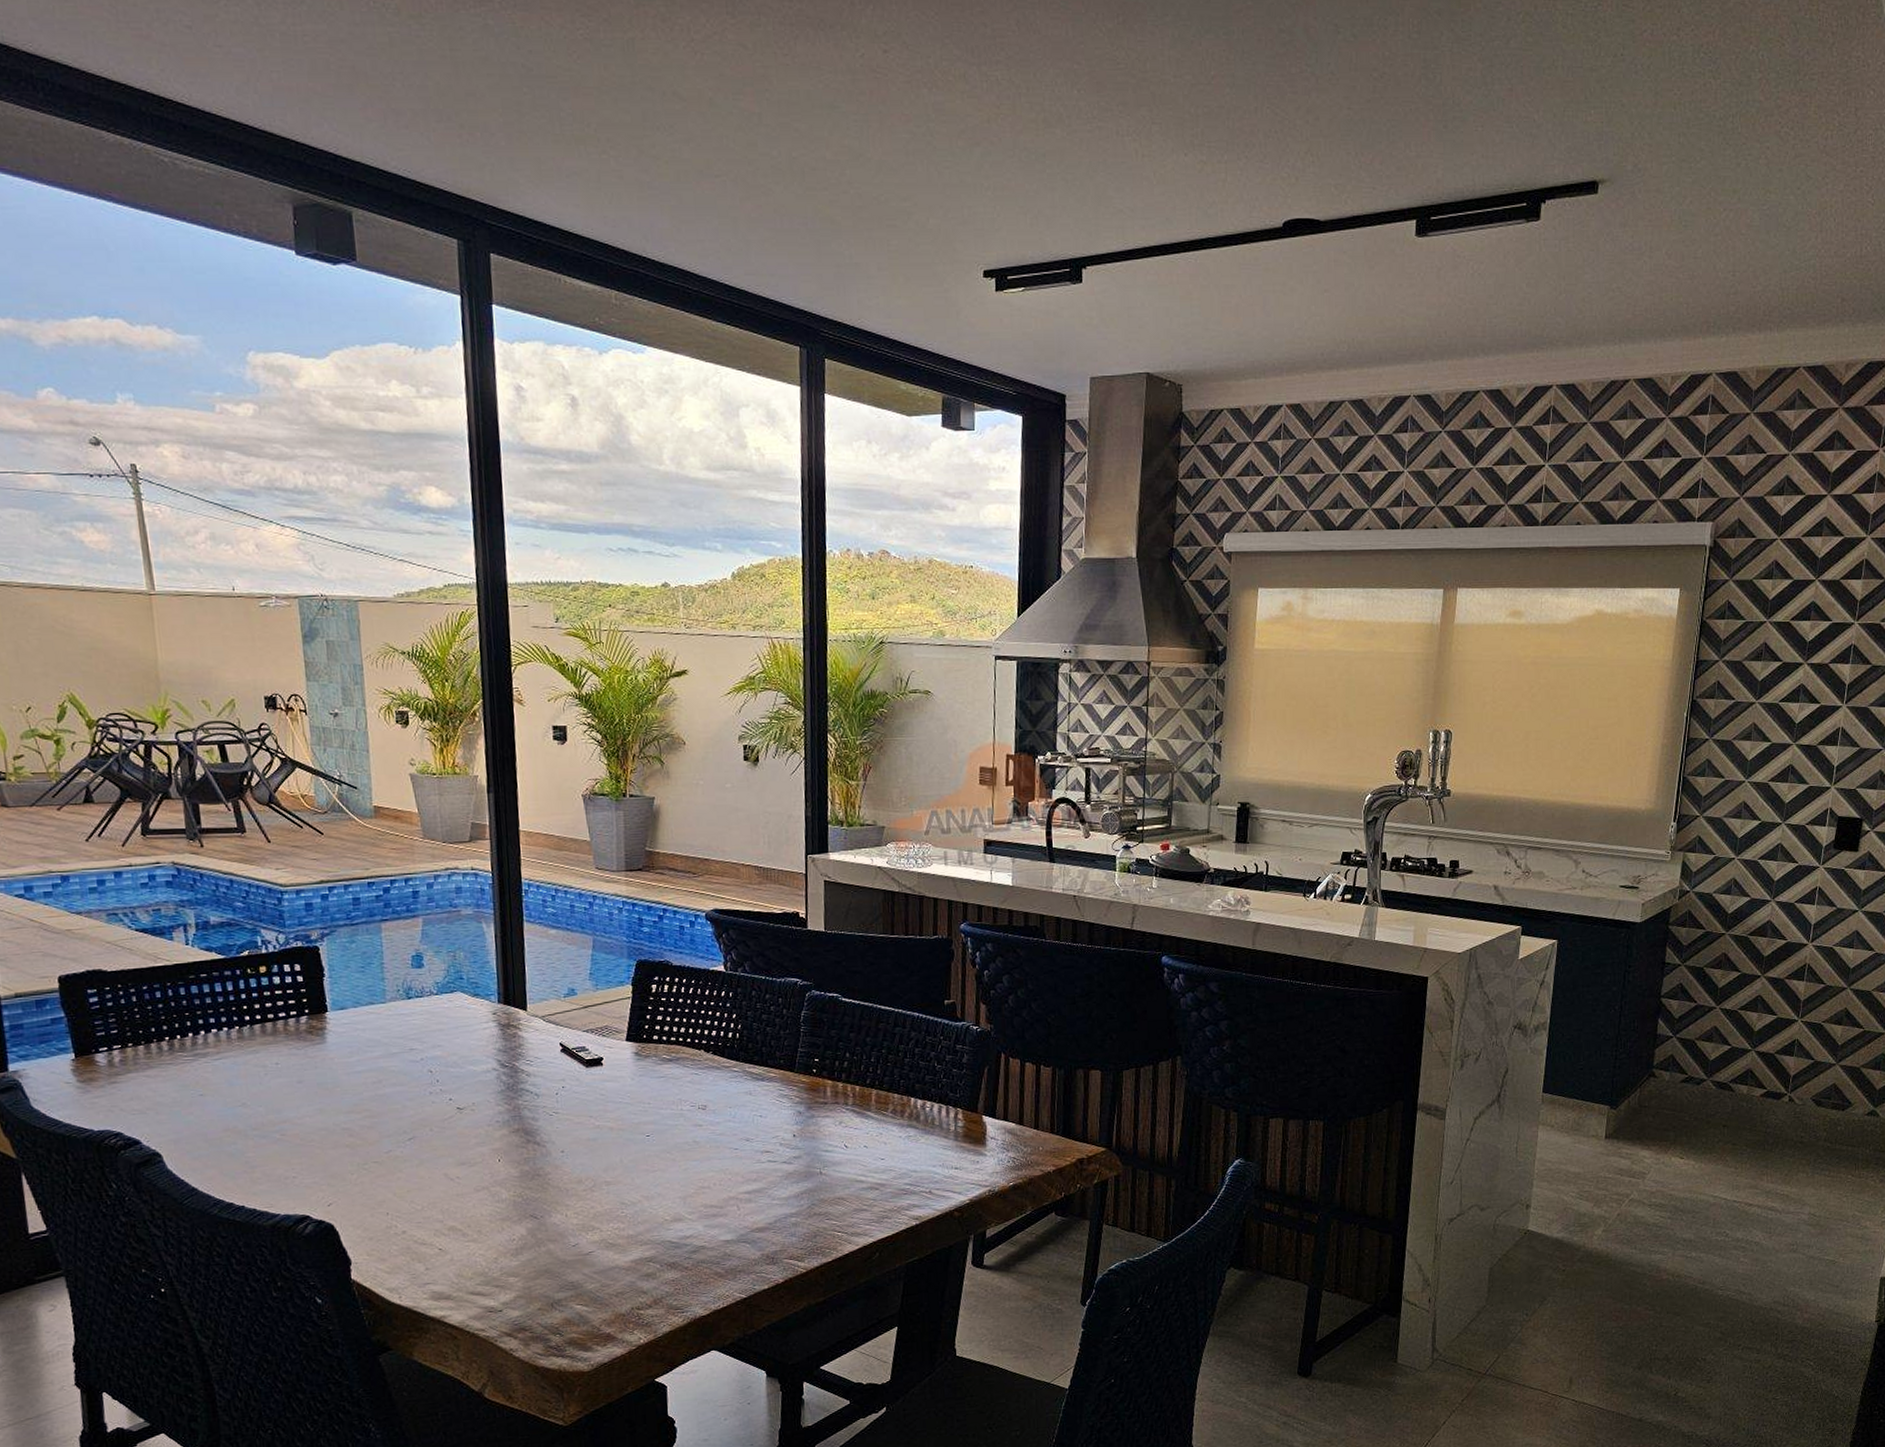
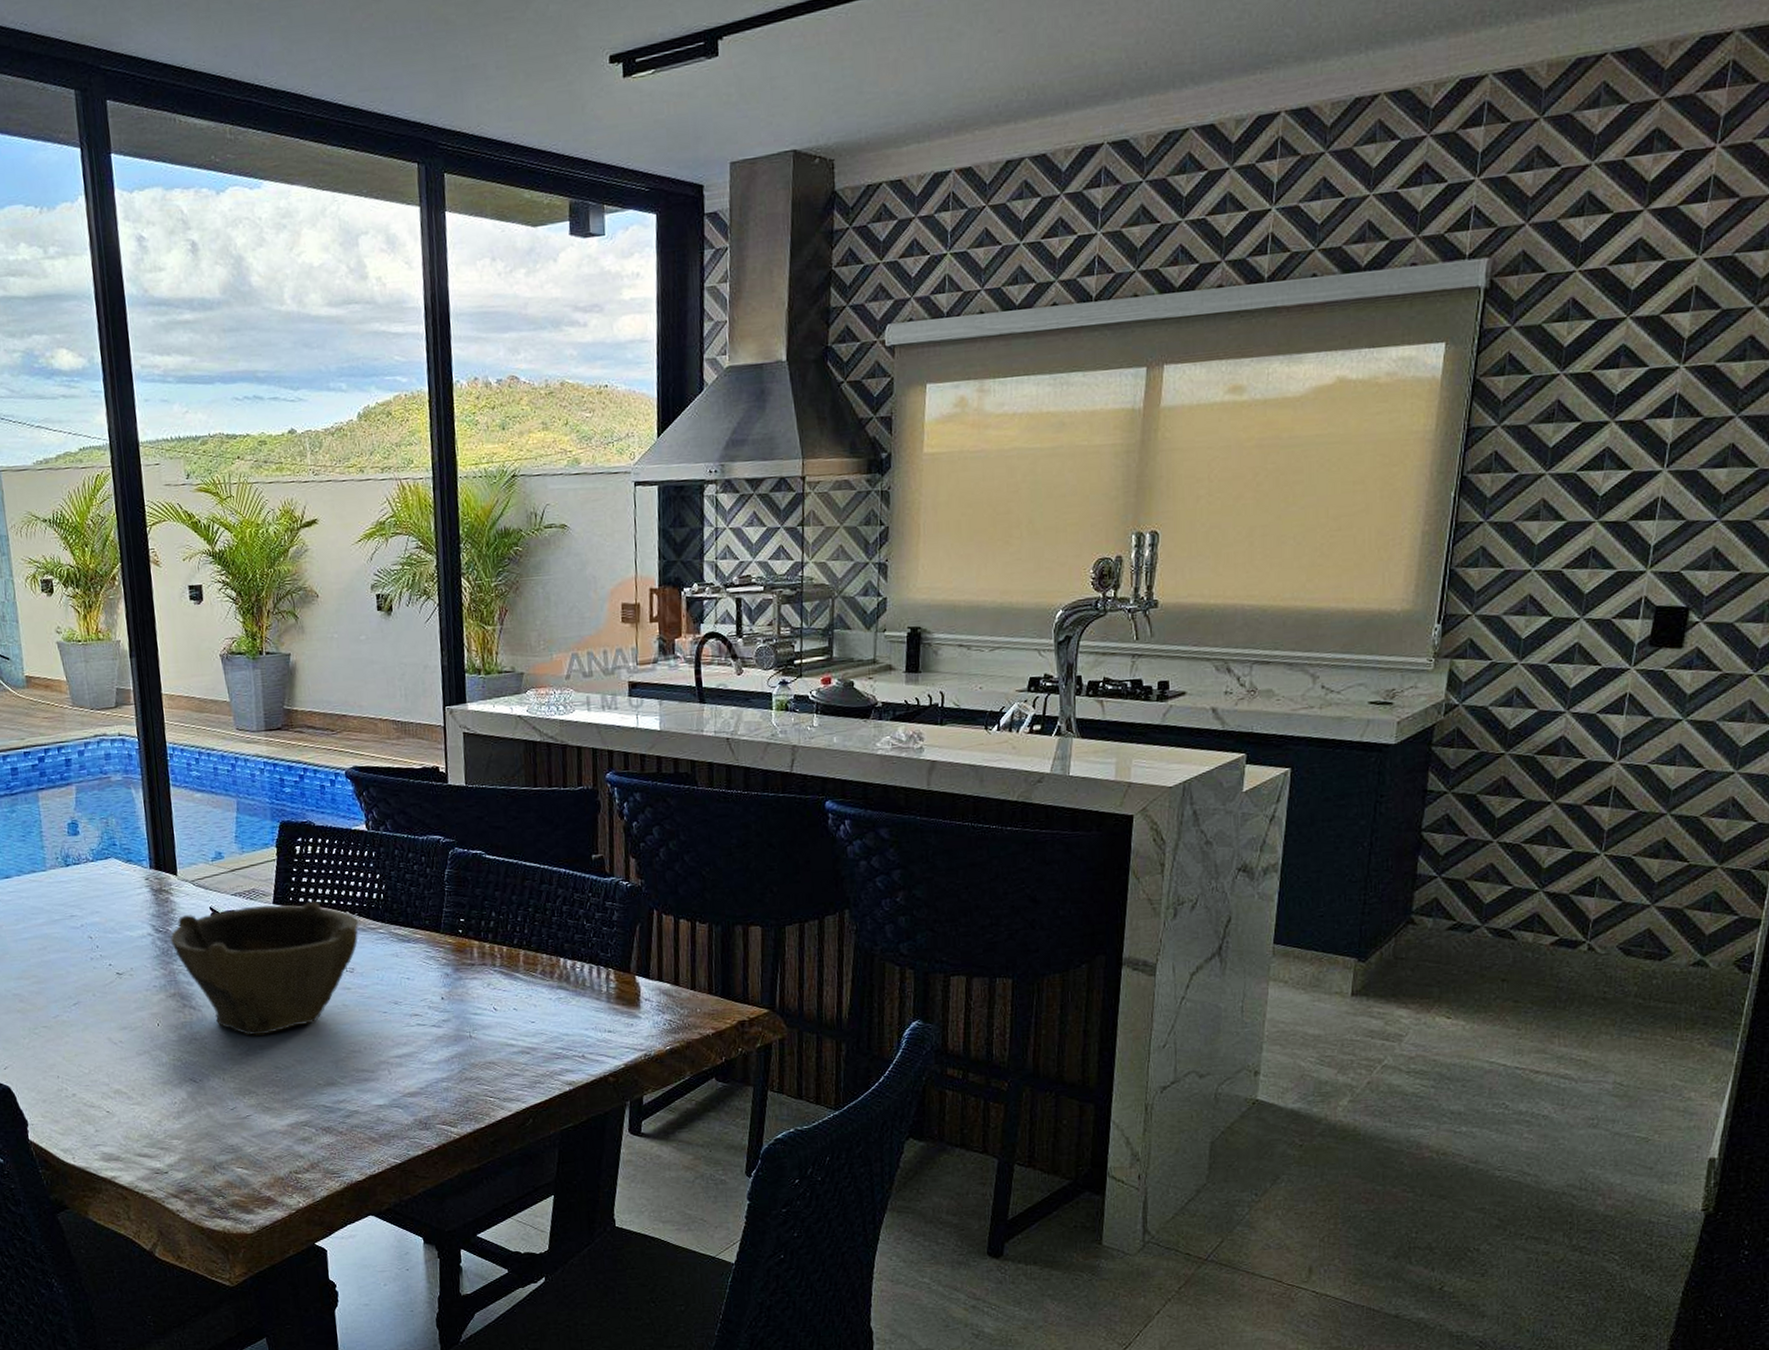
bowl: none [517,1039,713,1172] -> present [170,901,359,1036]

